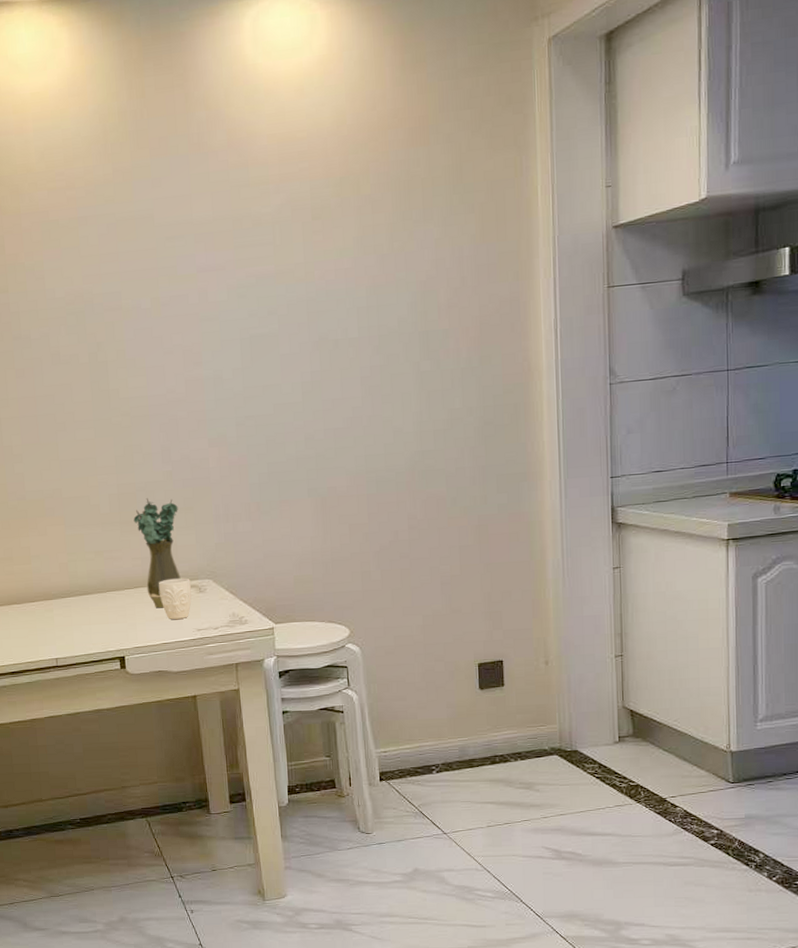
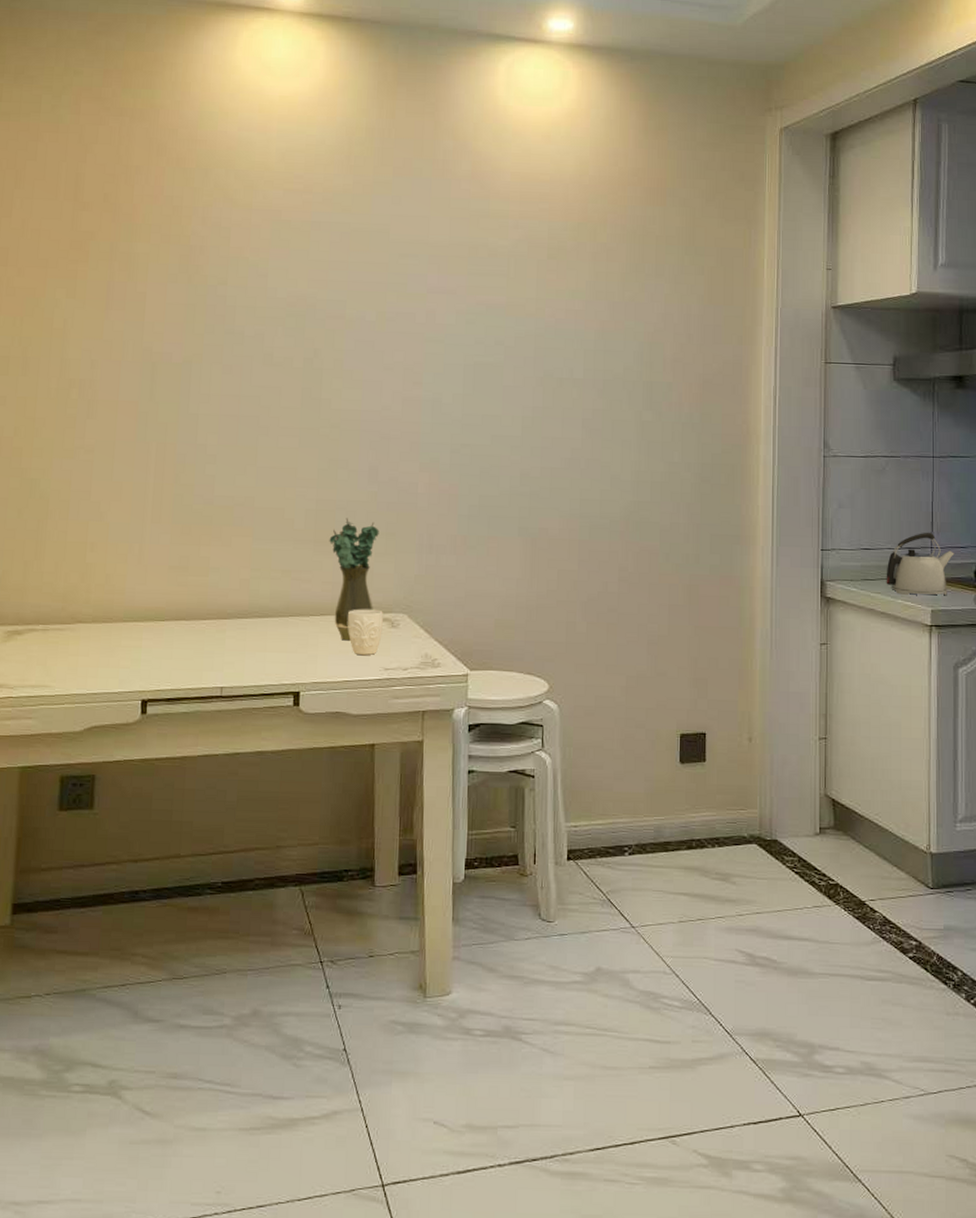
kettle: none [679,447,752,513] -> present [886,532,955,596]

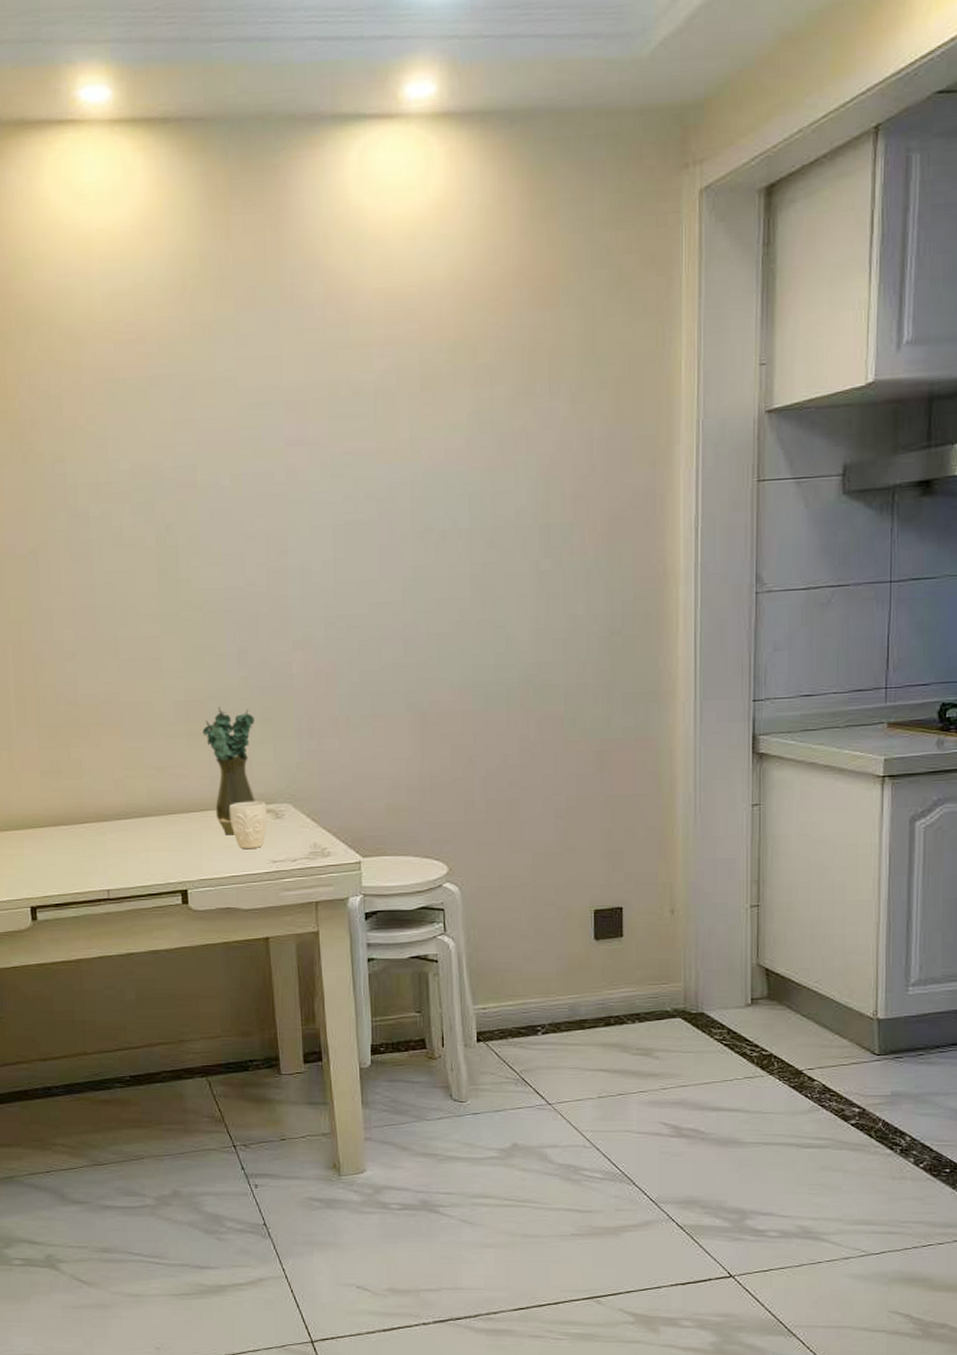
kettle: present [886,532,955,596] -> none [830,670,914,745]

